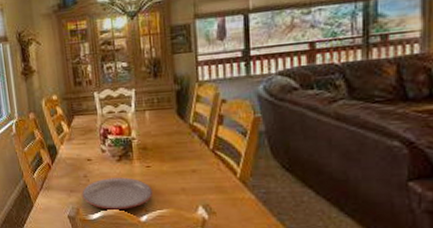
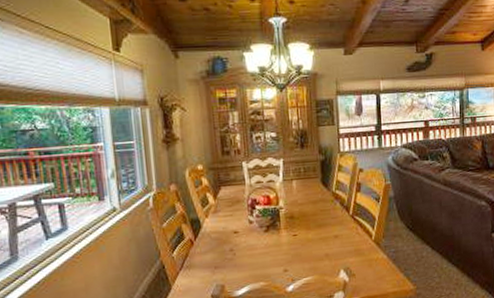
plate: present [82,177,154,210] -> none [227,248,300,284]

